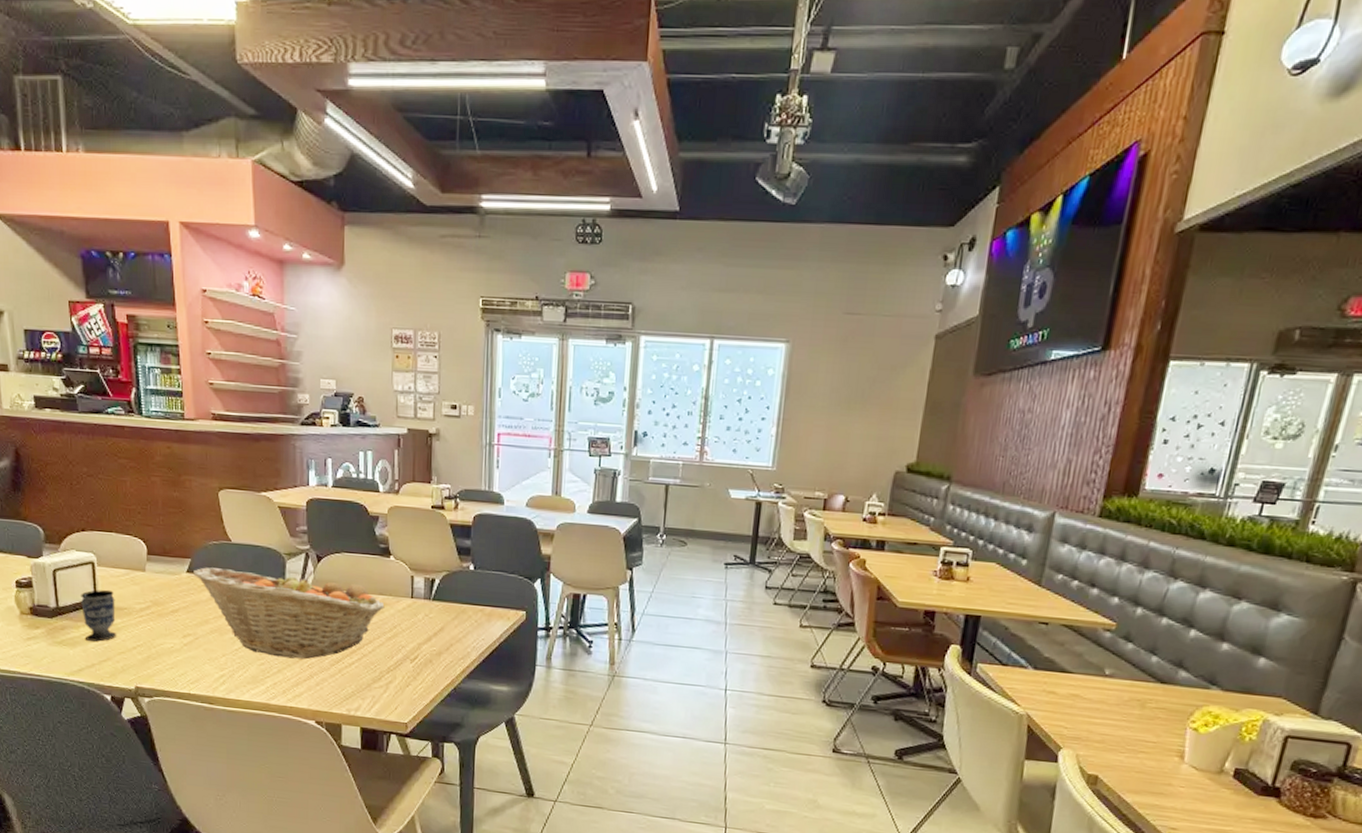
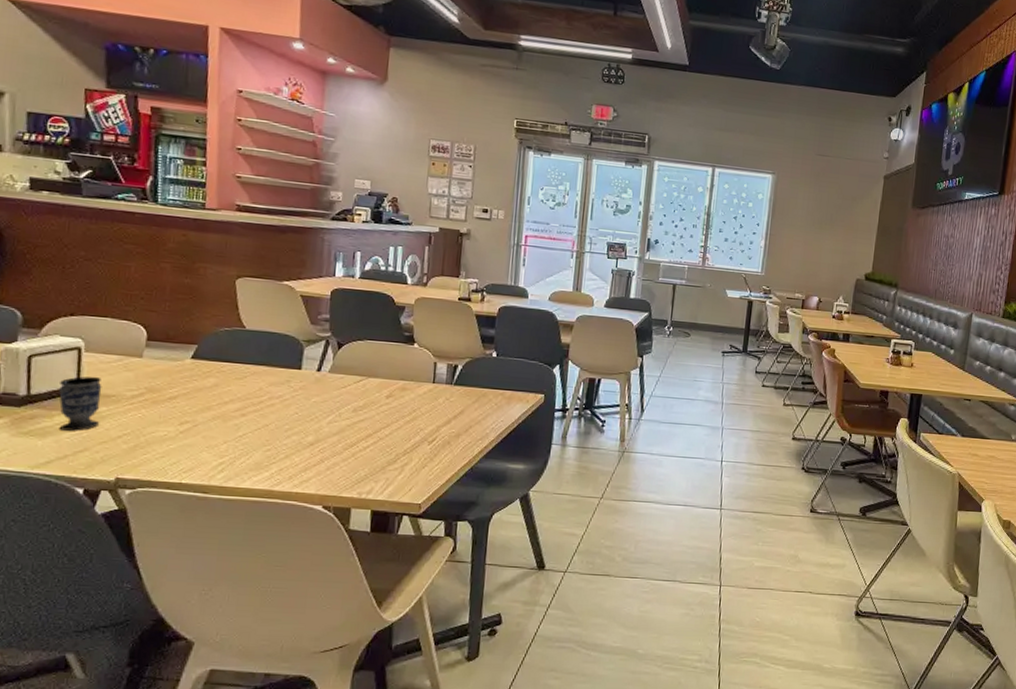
fruit basket: present [193,567,385,660] -> none [199,353,405,445]

